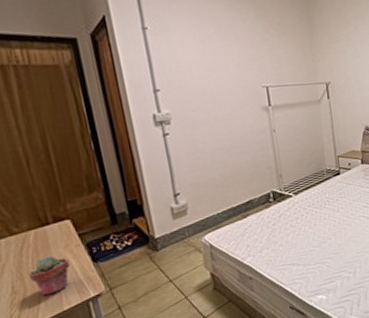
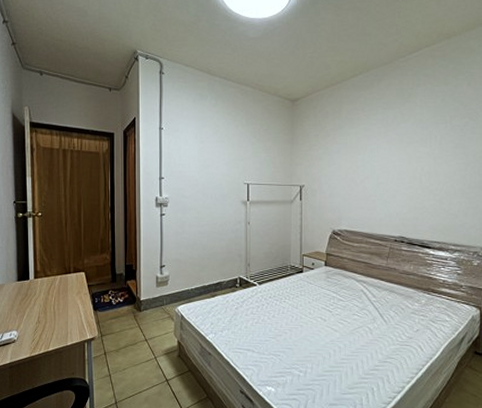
potted succulent: present [28,255,70,296] -> none [50,298,78,329]

